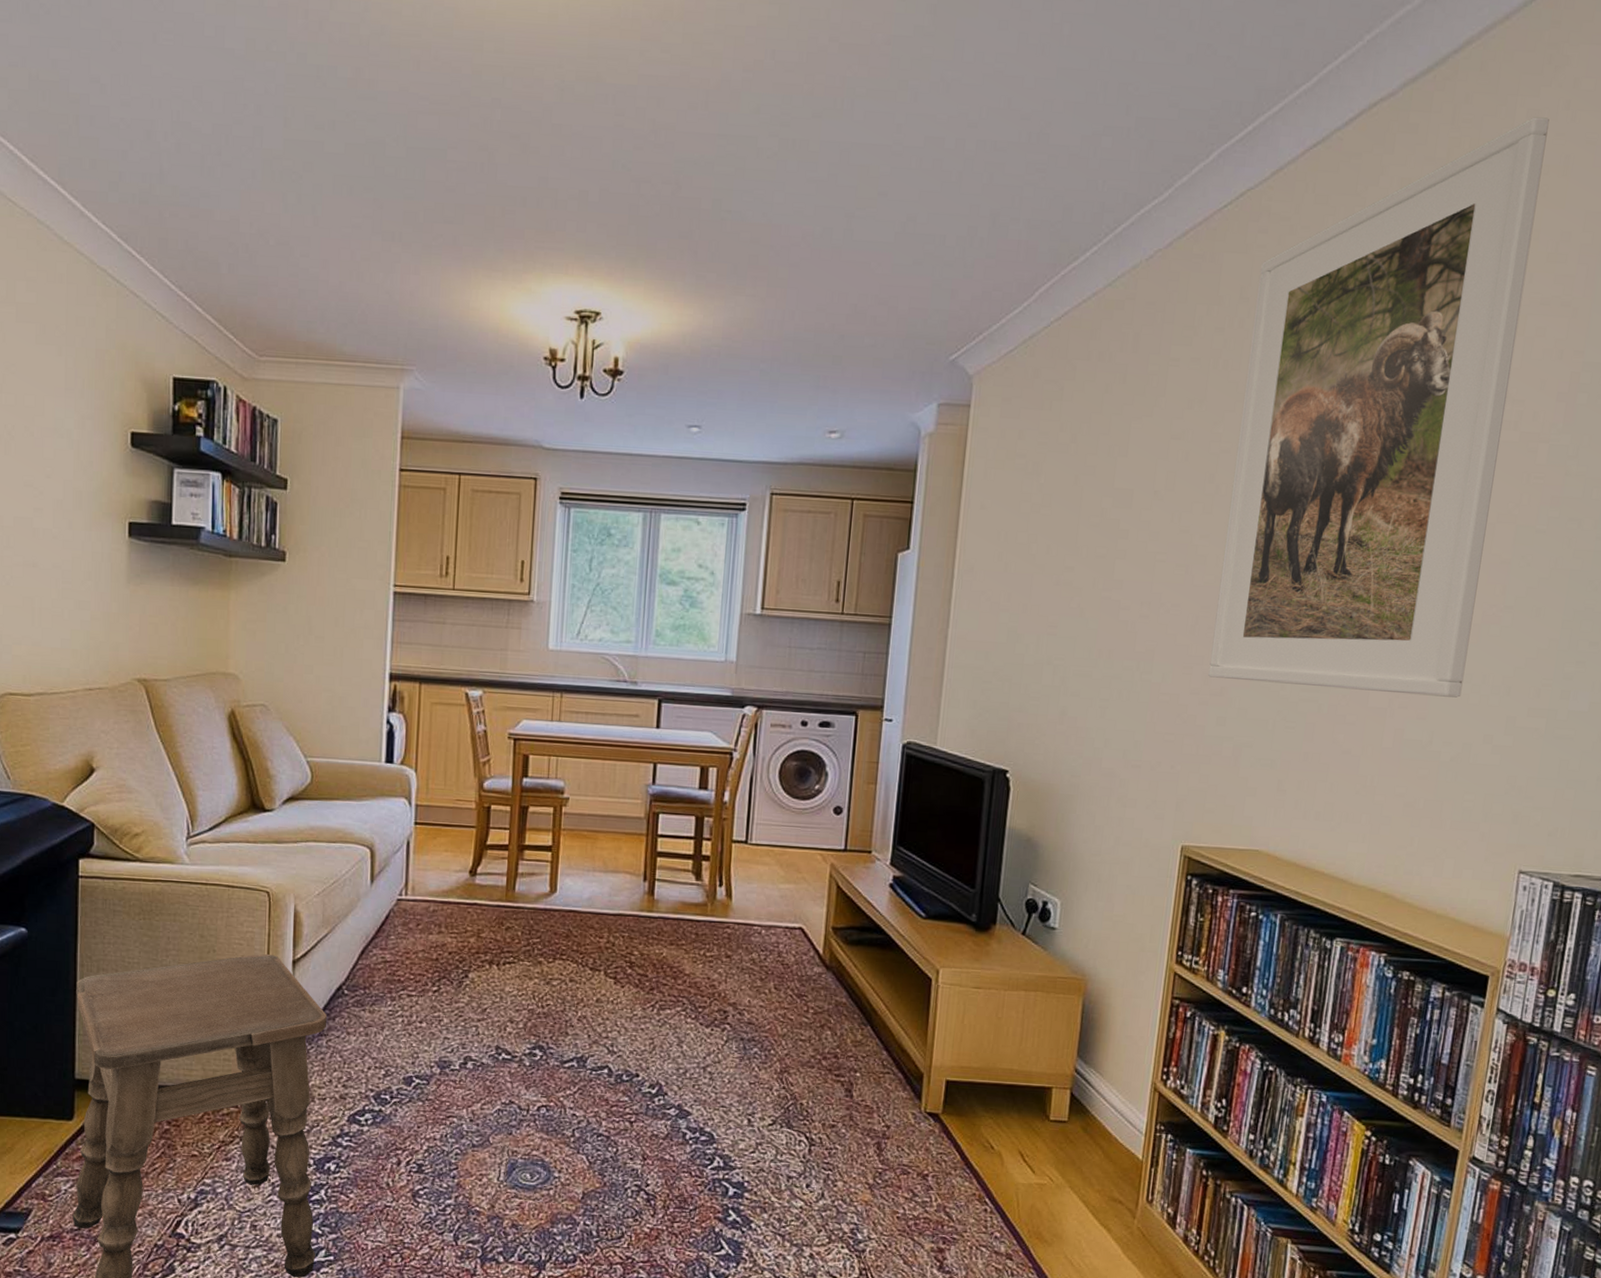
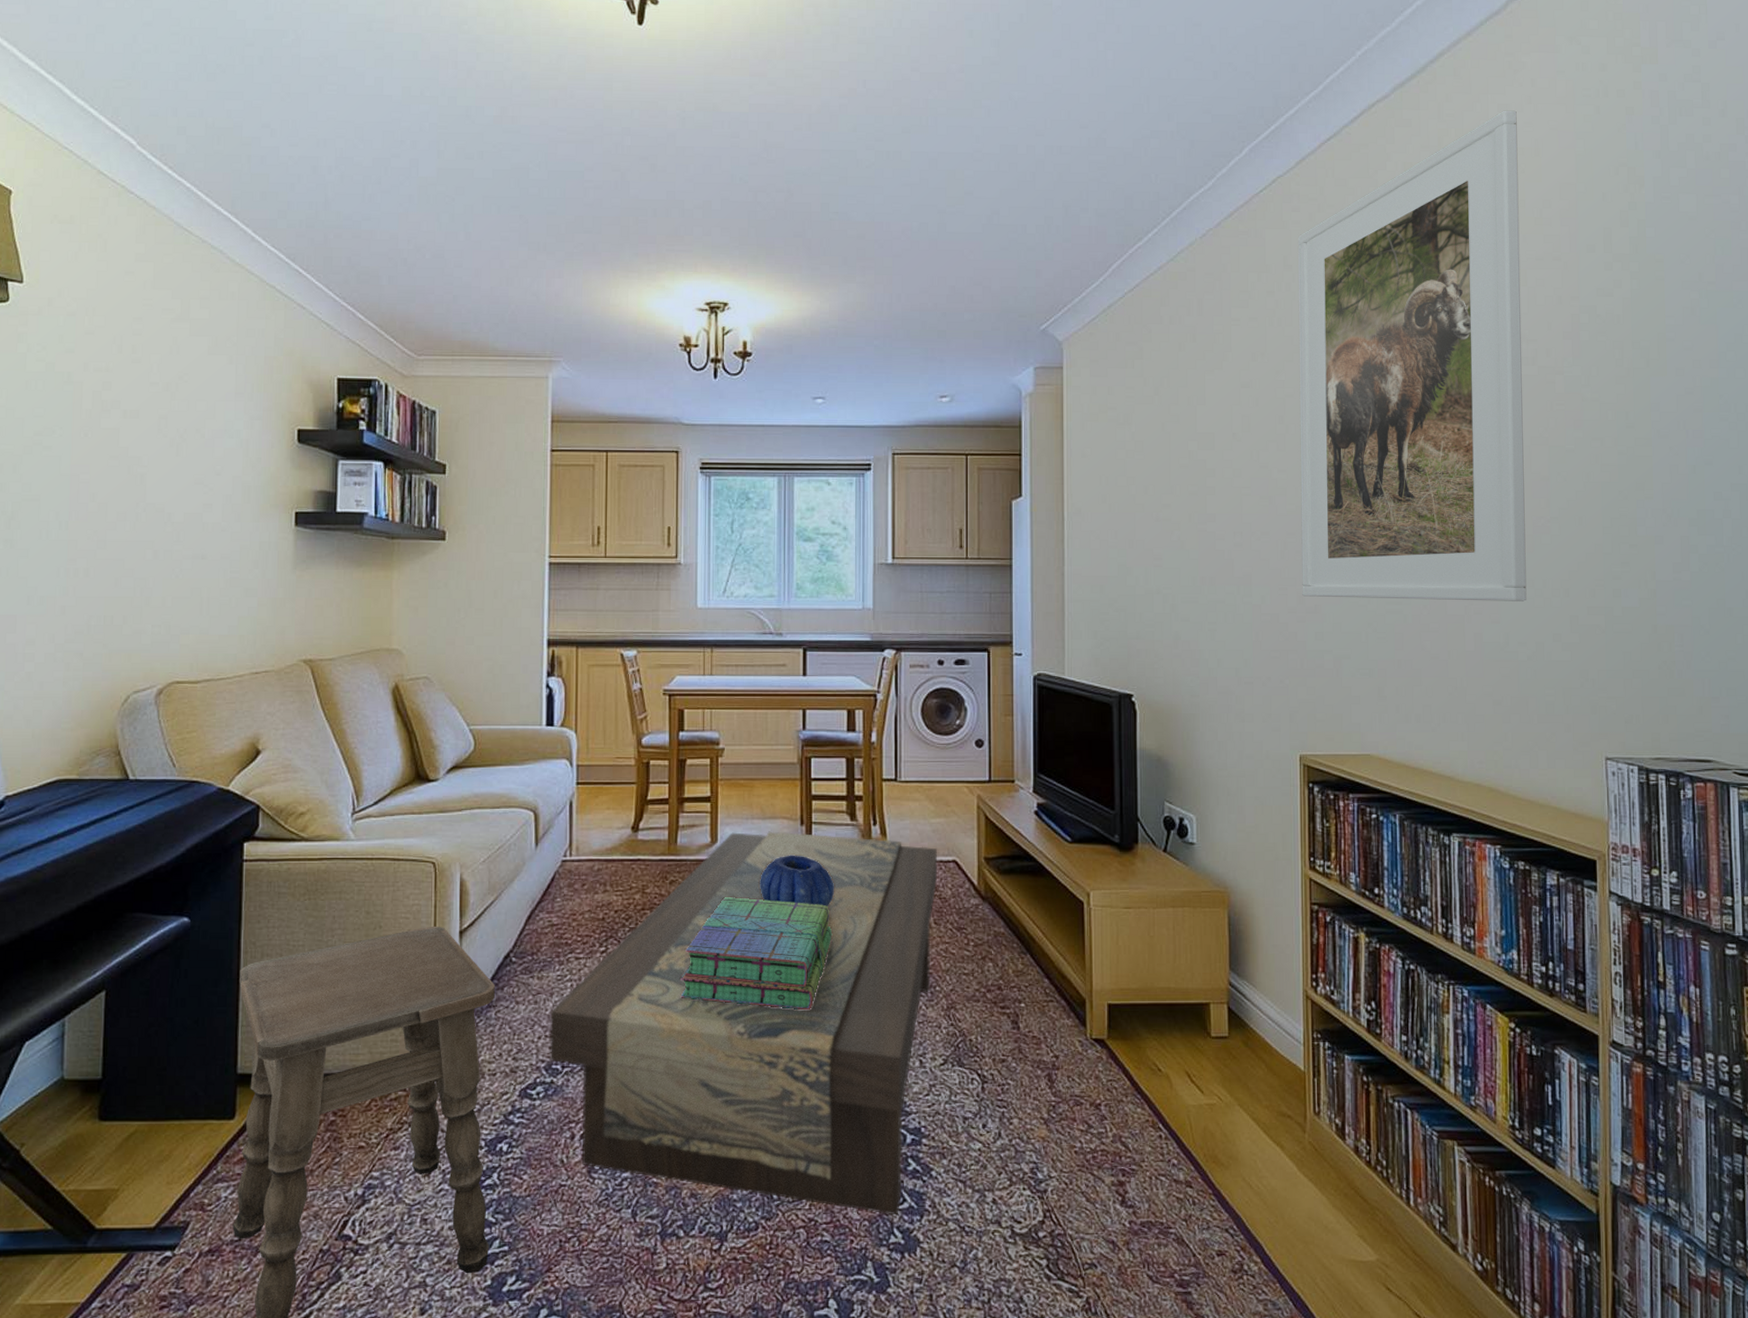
coffee table: none [378,883,785,1261] -> present [549,831,938,1216]
stack of books: none [511,946,669,1063] -> present [680,896,833,1011]
decorative bowl: none [597,910,675,965] -> present [760,855,835,907]

